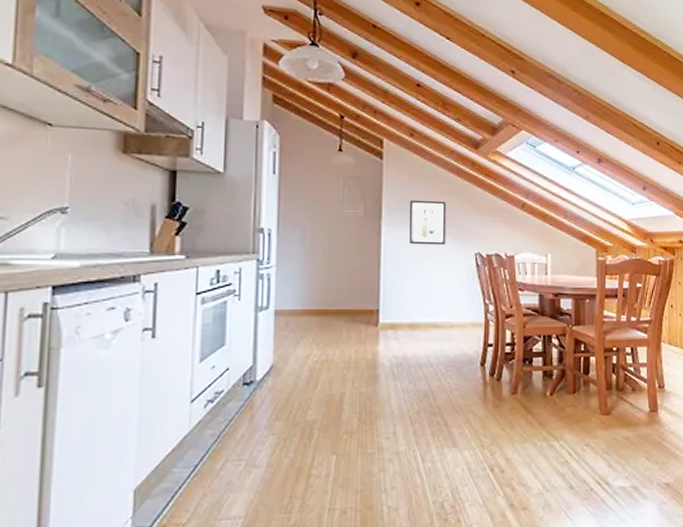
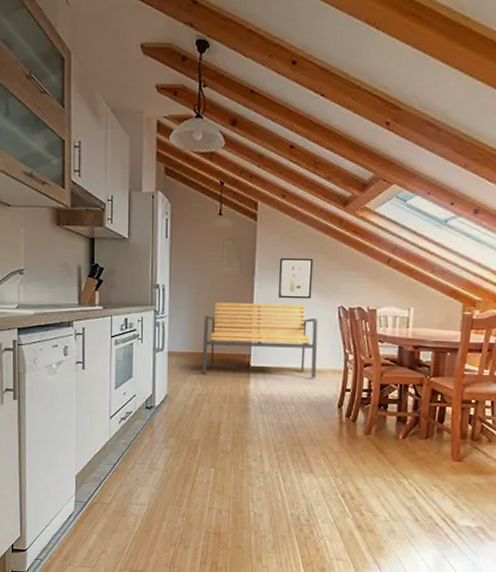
bench: none [319,249,455,336] -> present [202,302,318,378]

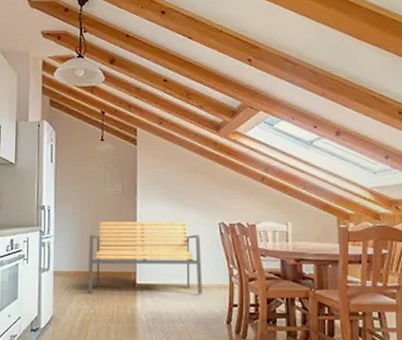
wall art: present [278,257,314,300] -> none [159,178,193,217]

